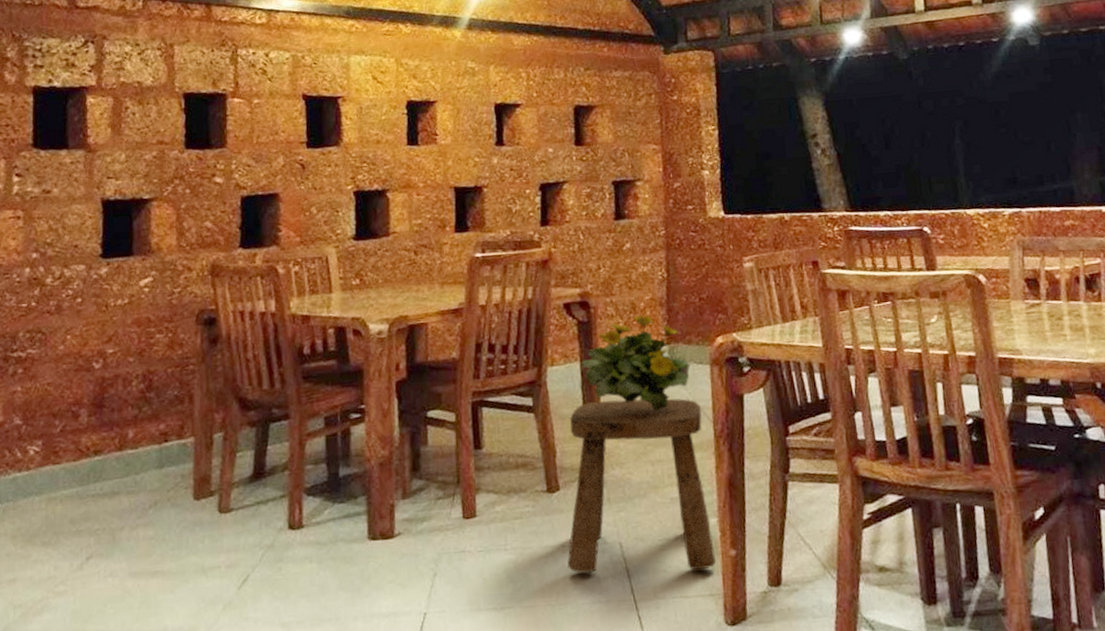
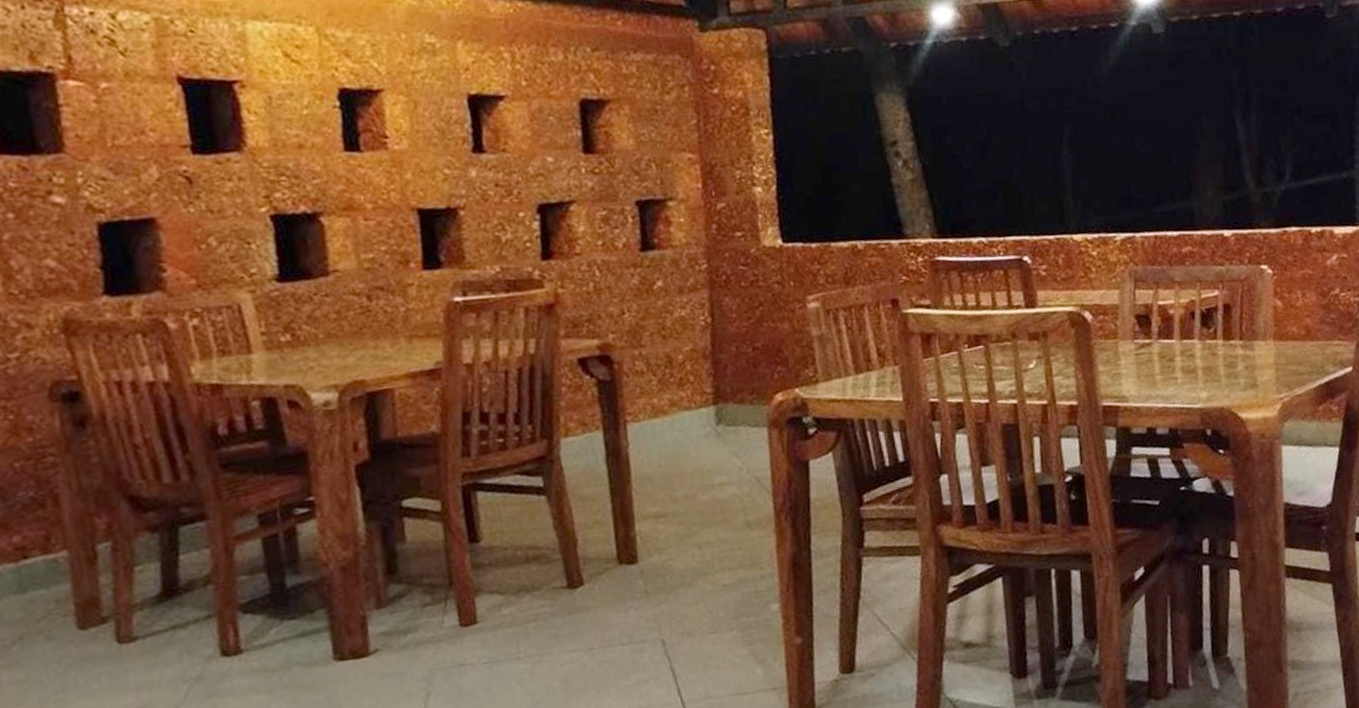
stool: present [567,398,716,574] -> none [593,469,779,679]
flowering plant: present [581,314,690,412] -> none [604,370,743,487]

